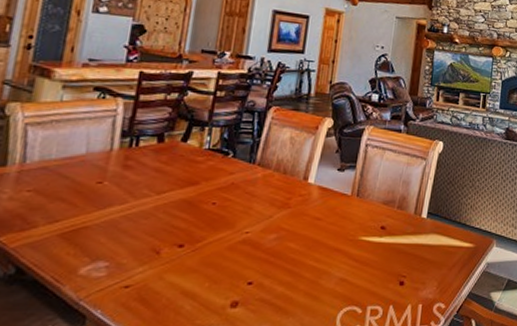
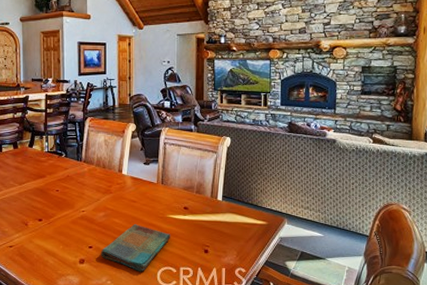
dish towel: none [262,250,361,316] -> present [100,224,171,272]

